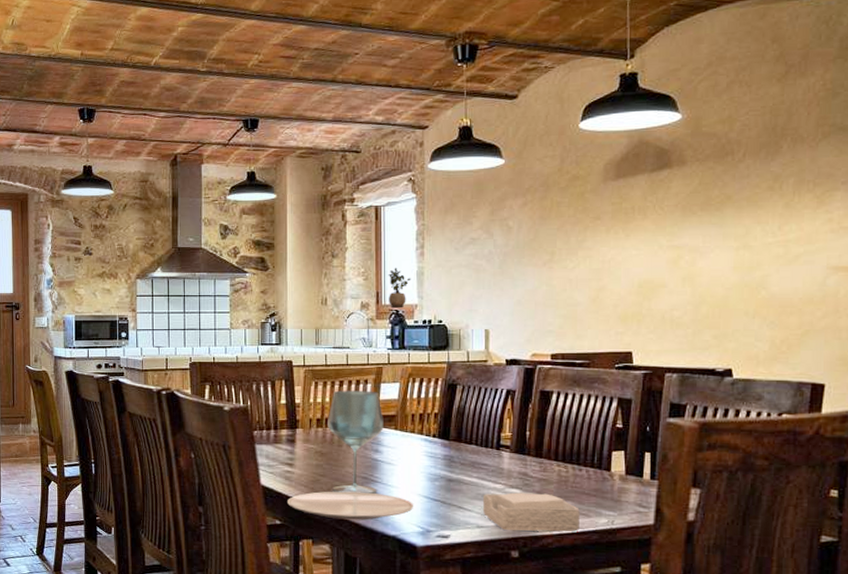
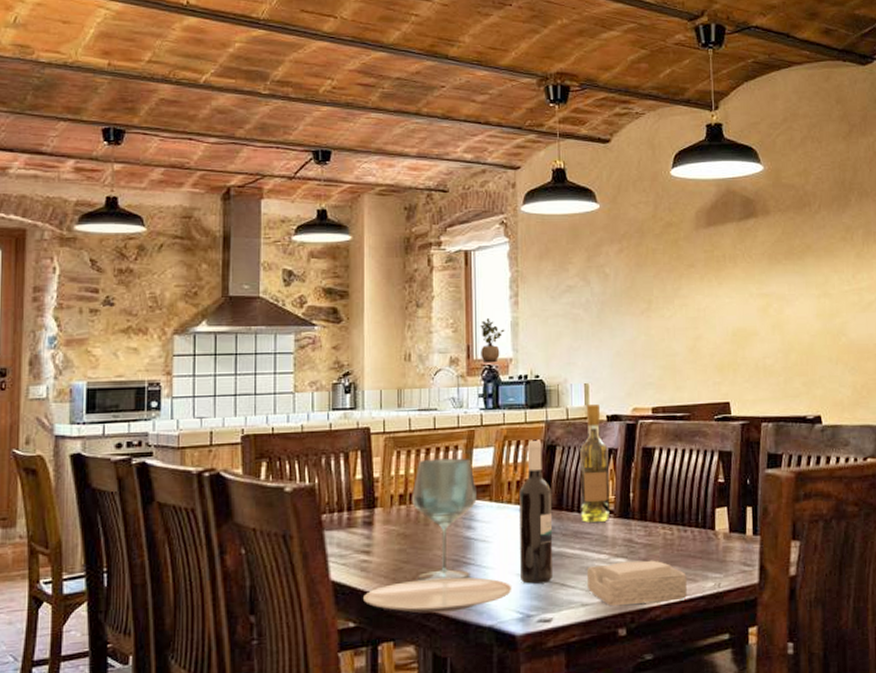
wine bottle: none [422,379,452,504] -> present [519,441,554,584]
bottle: none [479,349,506,455] -> present [580,405,609,522]

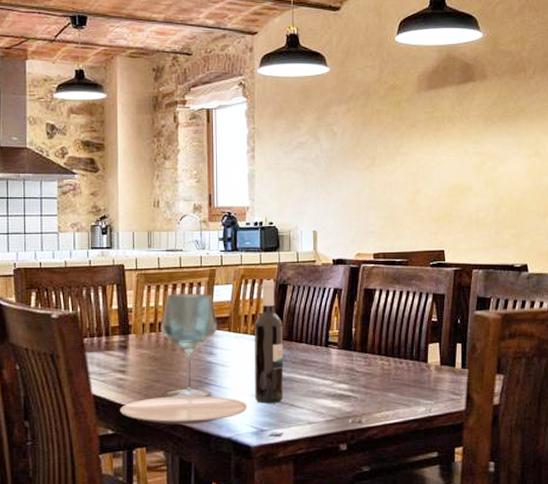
potted plant: present [479,318,505,363] -> none [220,171,243,211]
bottle: present [580,405,609,522] -> none [308,250,334,352]
napkin holder: present [586,560,687,607] -> none [313,387,401,425]

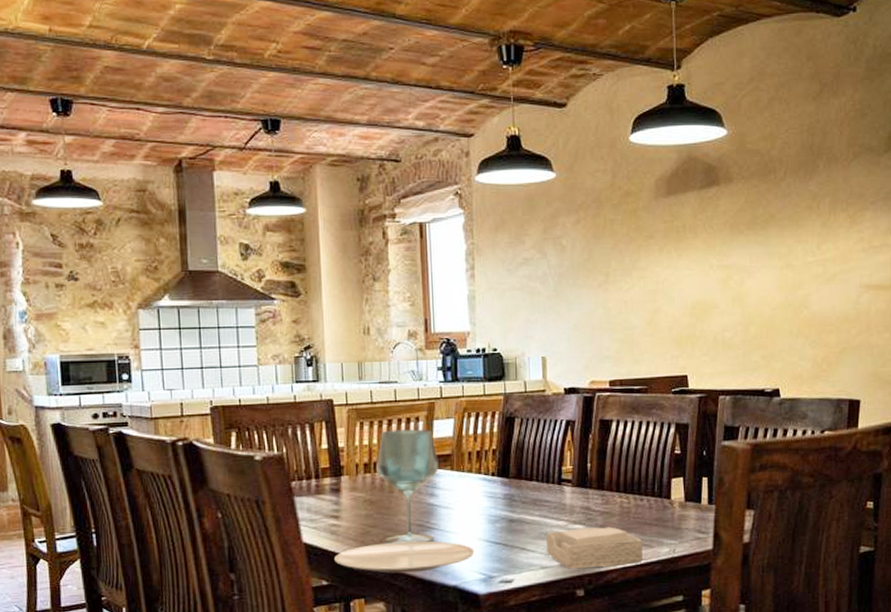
wine bottle: present [255,280,284,403] -> none [480,413,514,548]
napkin holder: none [313,387,401,425] -> present [545,527,643,569]

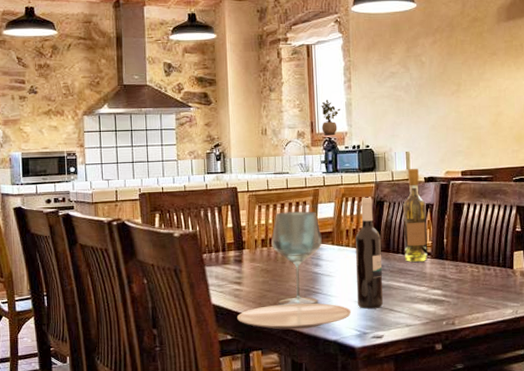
potted plant: none [436,292,462,337] -> present [320,100,341,136]
wine bottle: none [480,413,514,548] -> present [355,198,384,309]
bottle: none [538,377,568,491] -> present [403,169,428,262]
napkin holder: present [545,527,643,569] -> none [409,292,490,327]

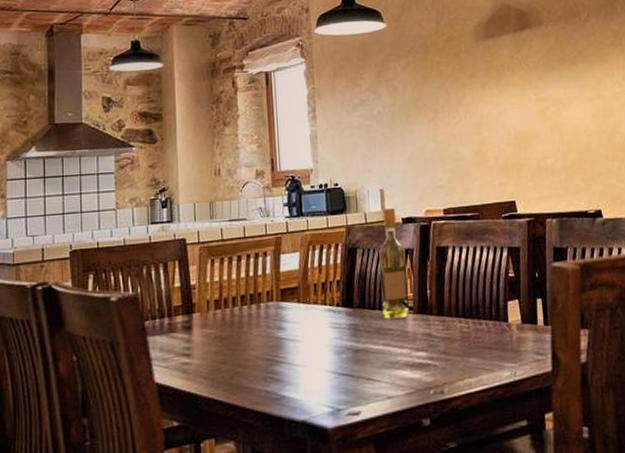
plate: present [237,303,352,330] -> none [186,375,322,411]
wine glass: present [271,211,322,305] -> none [226,263,286,380]
potted plant: present [320,100,341,136] -> none [281,133,305,175]
wine bottle: present [355,198,384,309] -> none [325,244,360,380]

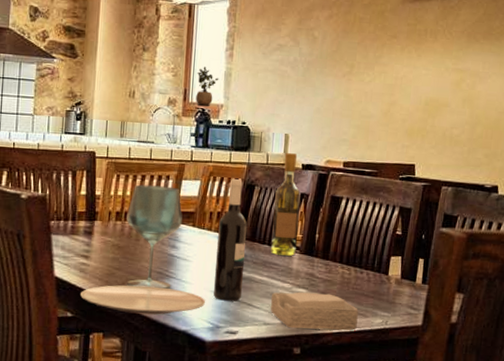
plate: none [186,375,322,411] -> present [80,285,206,315]
wine glass: none [226,263,286,380] -> present [126,184,183,290]
potted plant: none [281,133,305,175] -> present [196,67,219,107]
wine bottle: none [325,244,360,380] -> present [214,179,248,302]
napkin holder: none [390,352,485,398] -> present [270,292,358,331]

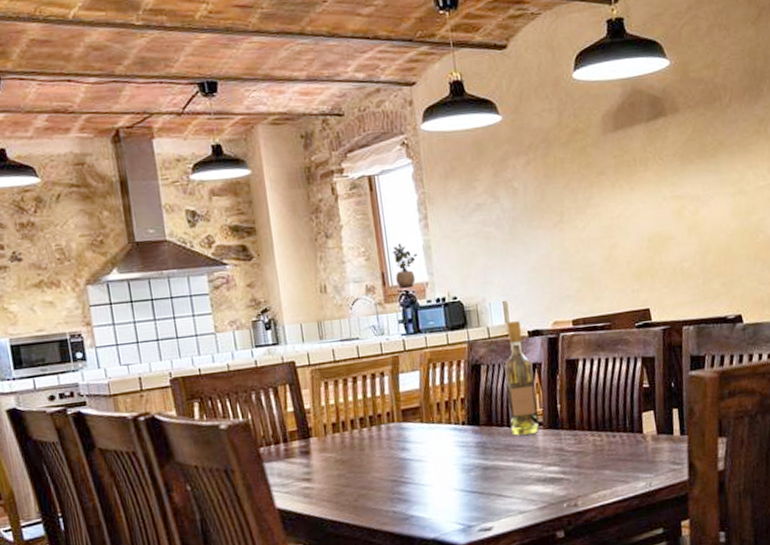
plate: present [80,285,206,315] -> none [310,495,452,532]
wine glass: present [126,184,183,290] -> none [344,383,410,502]
wine bottle: present [214,179,248,302] -> none [448,361,490,498]
napkin holder: present [270,292,358,331] -> none [521,466,620,512]

